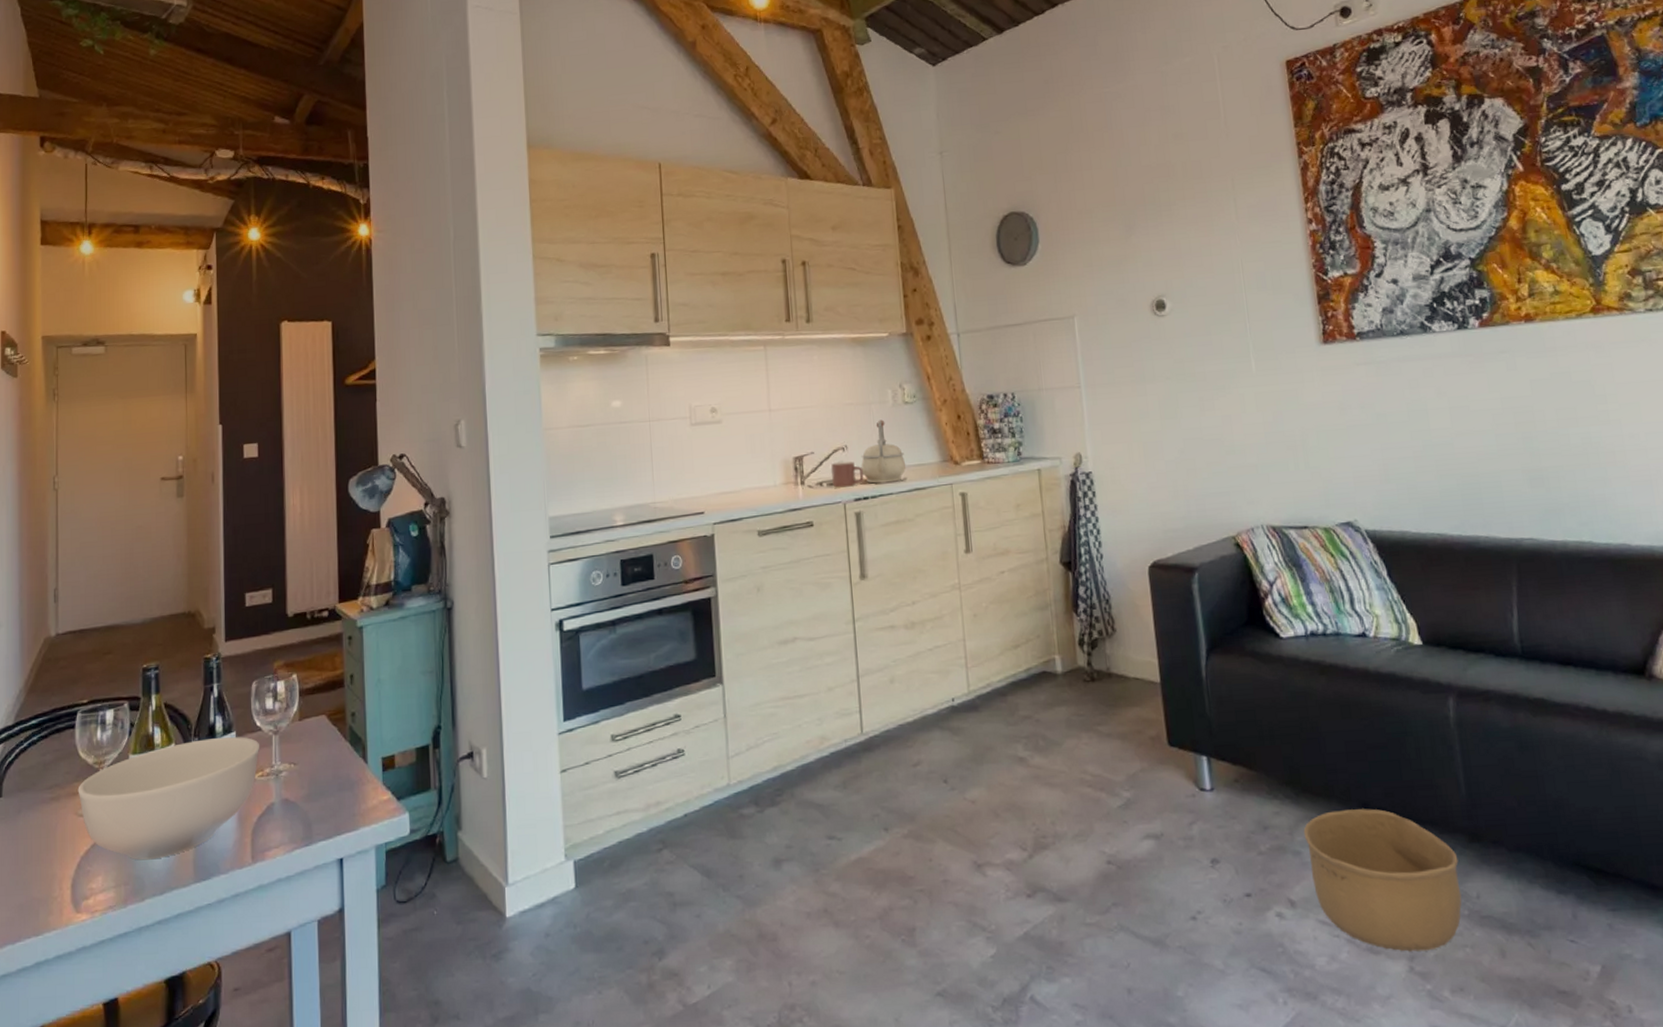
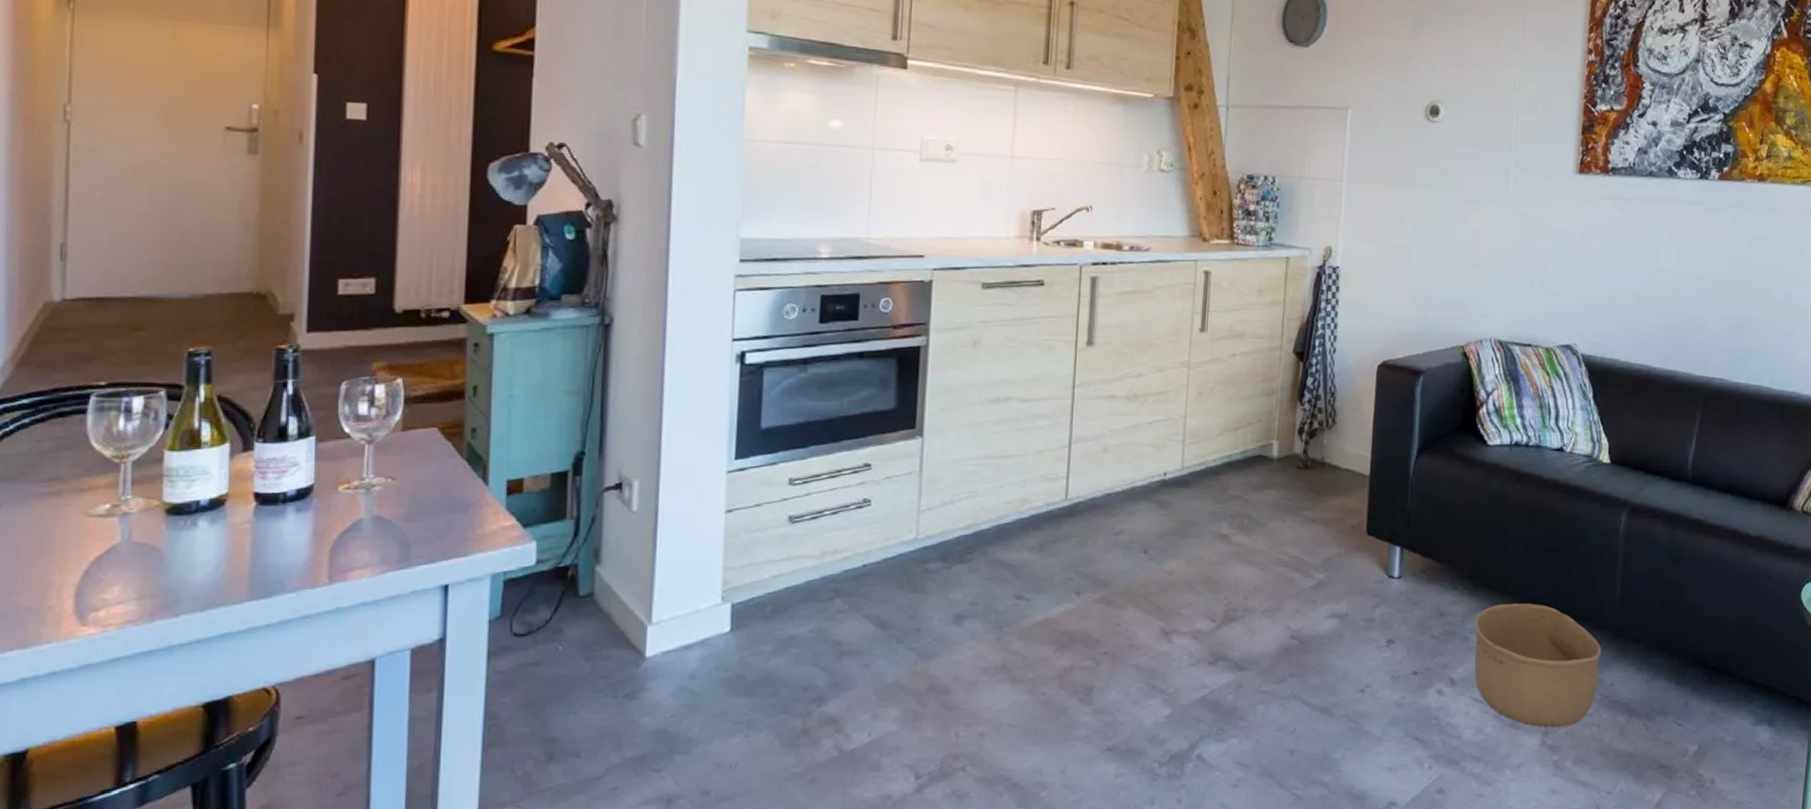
bowl: present [78,736,260,861] -> none [88,441,348,572]
mug: present [831,461,864,489] -> none [1071,221,1106,251]
kettle: present [861,419,906,484] -> none [1104,184,1152,251]

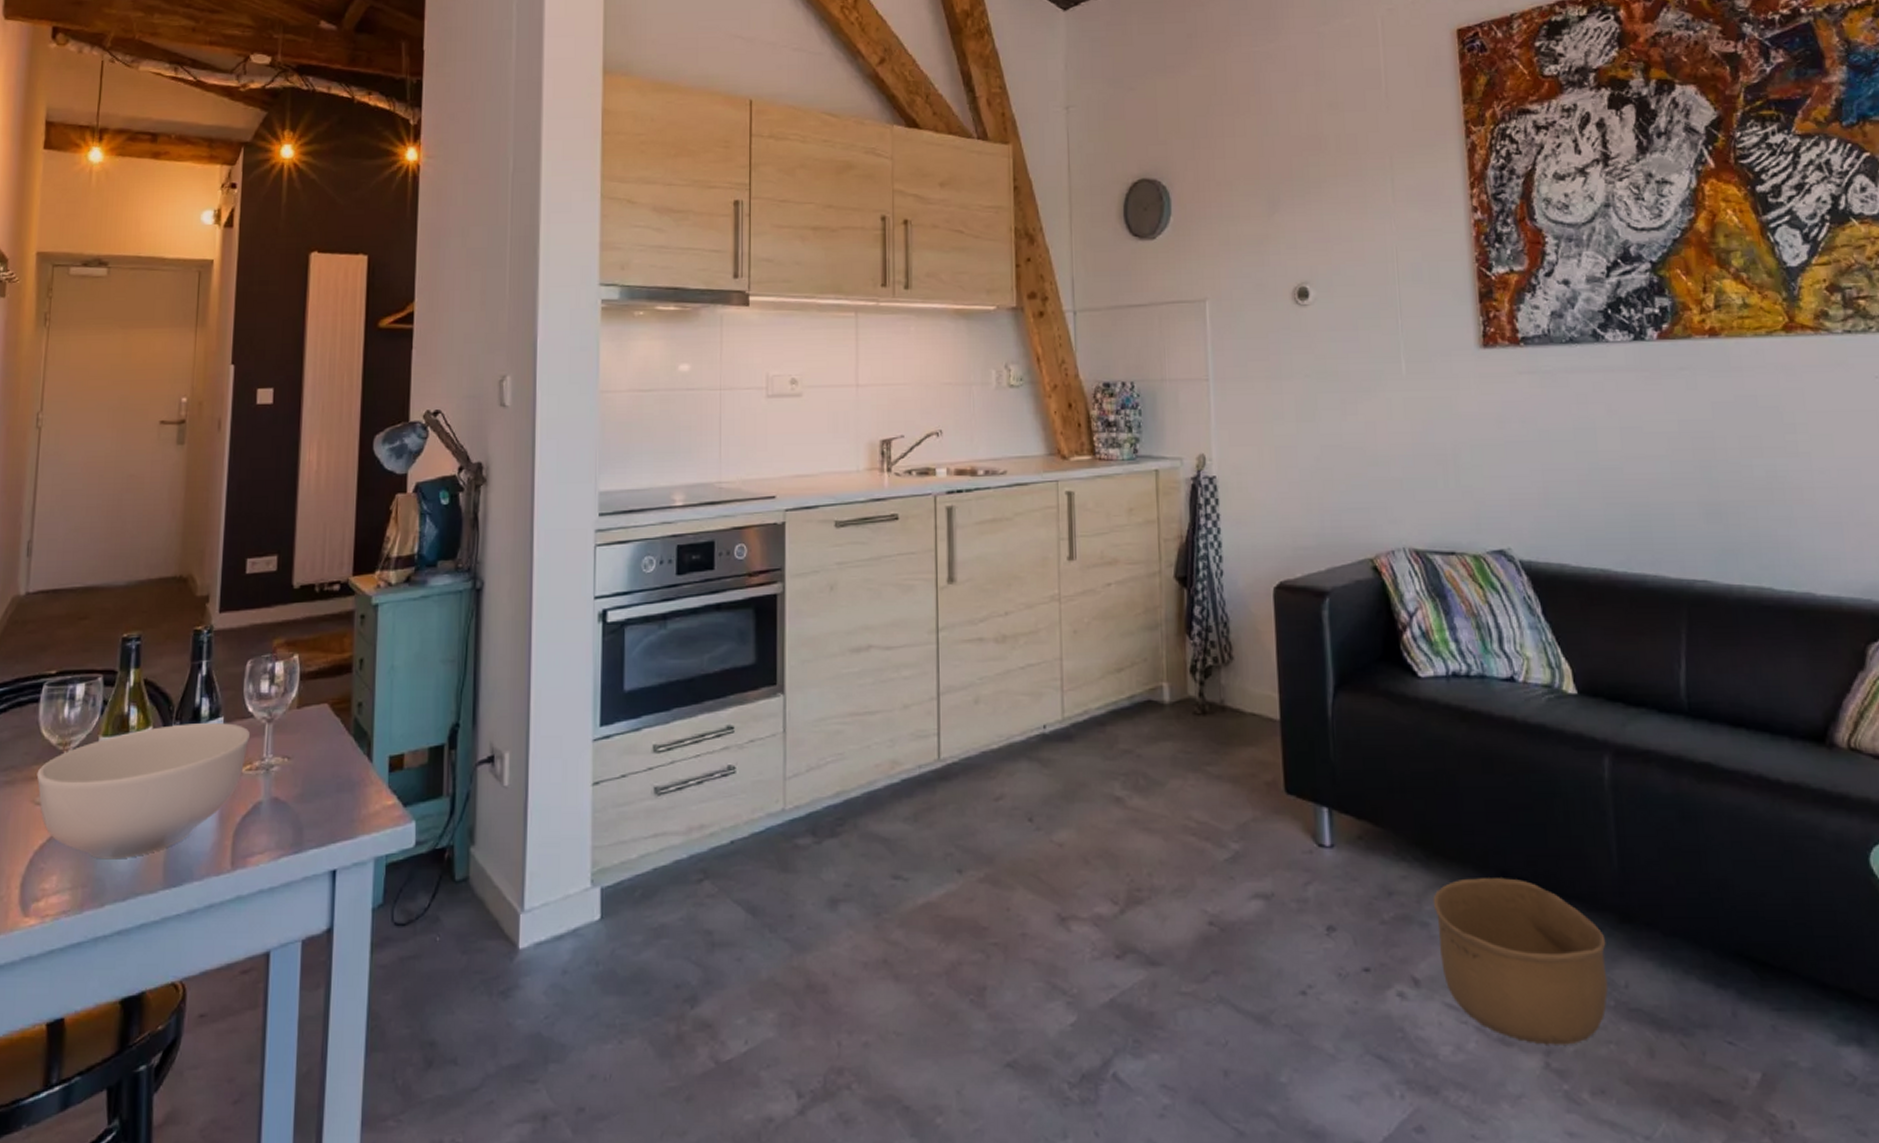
bowl: none [88,441,348,572] -> present [36,722,251,860]

